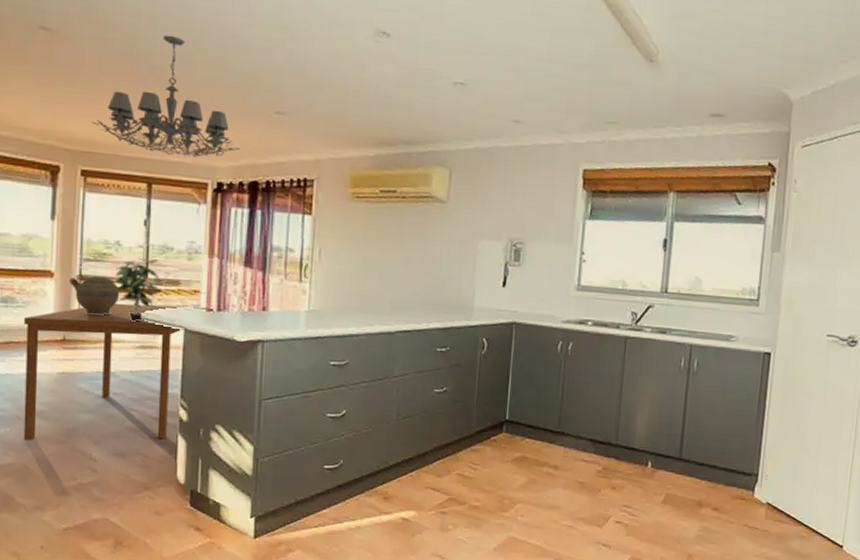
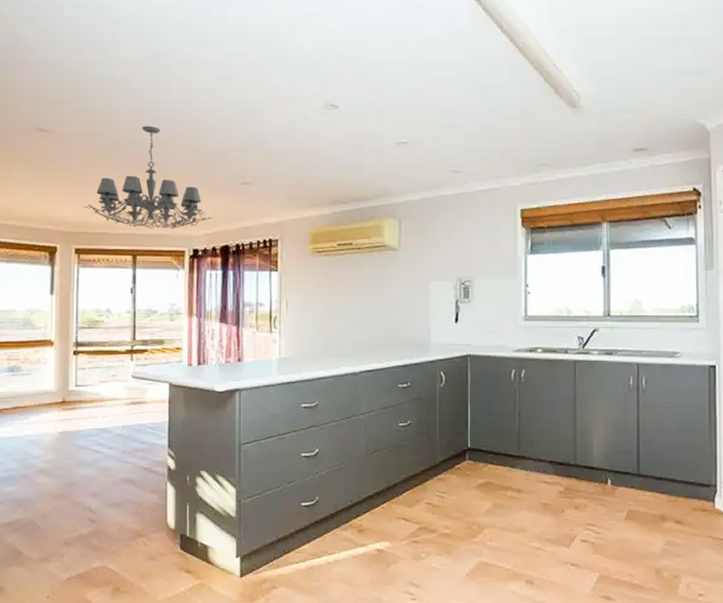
dining table: present [23,303,214,440] -> none [29,363,195,496]
ceramic jug: present [70,276,120,316] -> none [67,341,112,378]
potted plant: present [115,258,160,322] -> none [107,323,146,380]

